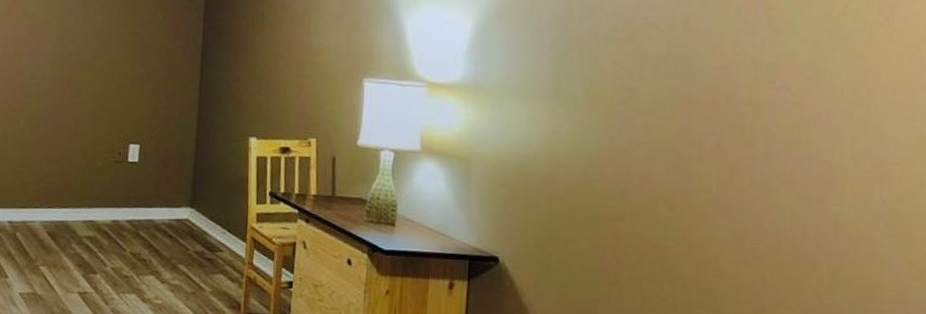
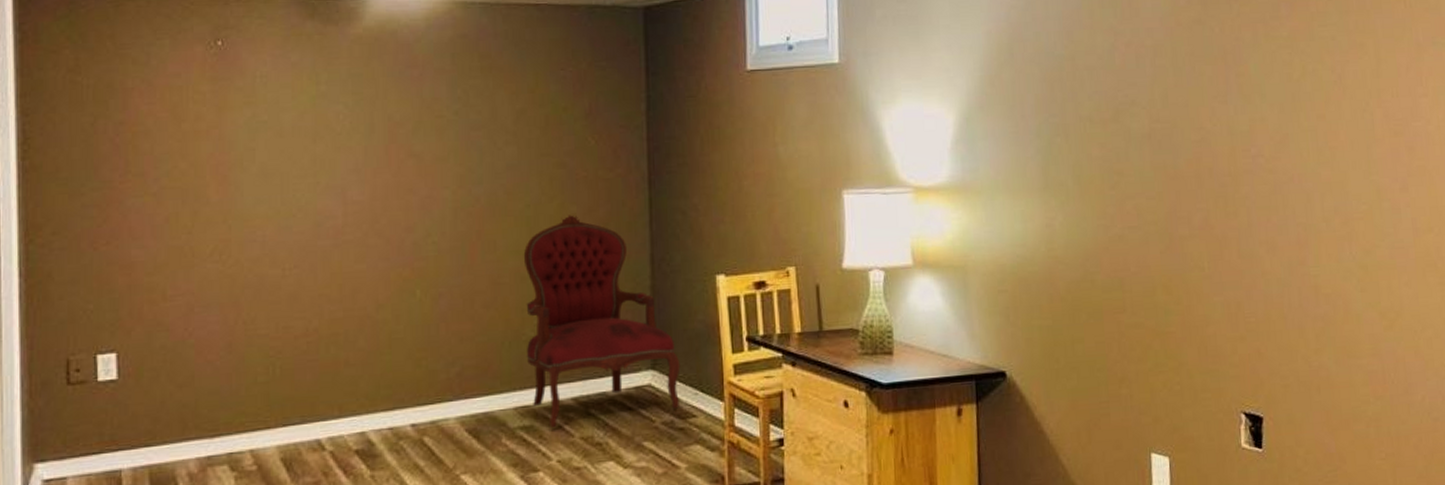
armchair: none [95,74,214,242] -> present [523,215,681,428]

